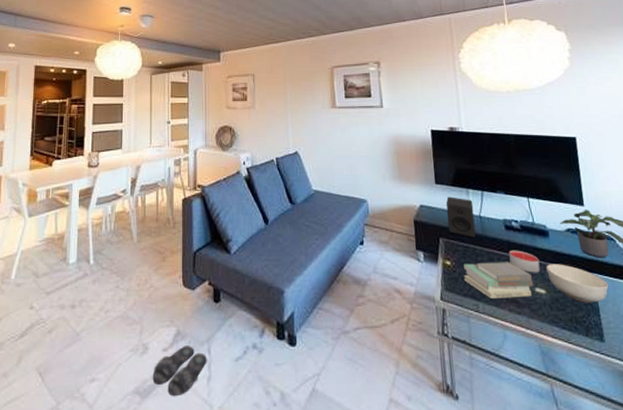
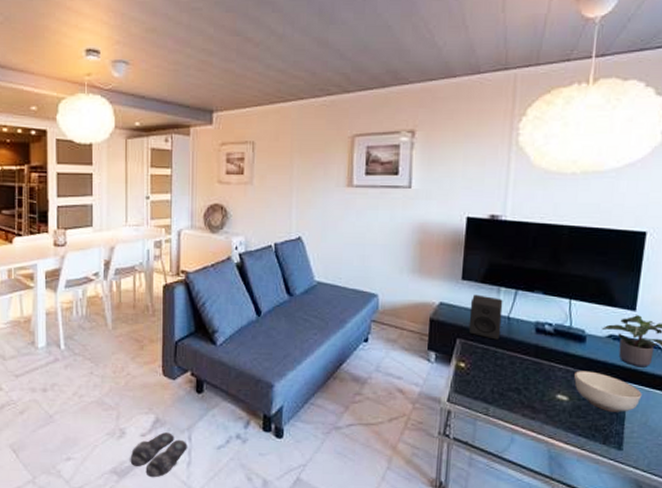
books: present [464,262,534,299] -> none [477,366,556,404]
candle: present [509,250,541,273] -> none [534,355,568,380]

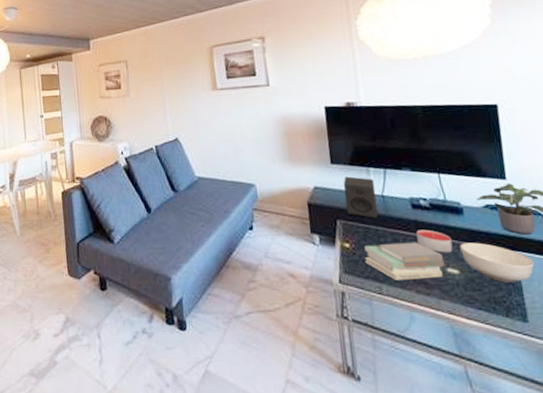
slippers: present [130,432,187,478] -> none [45,331,98,378]
books: none [477,366,556,404] -> present [364,242,445,280]
candle: none [534,355,568,380] -> present [416,229,453,253]

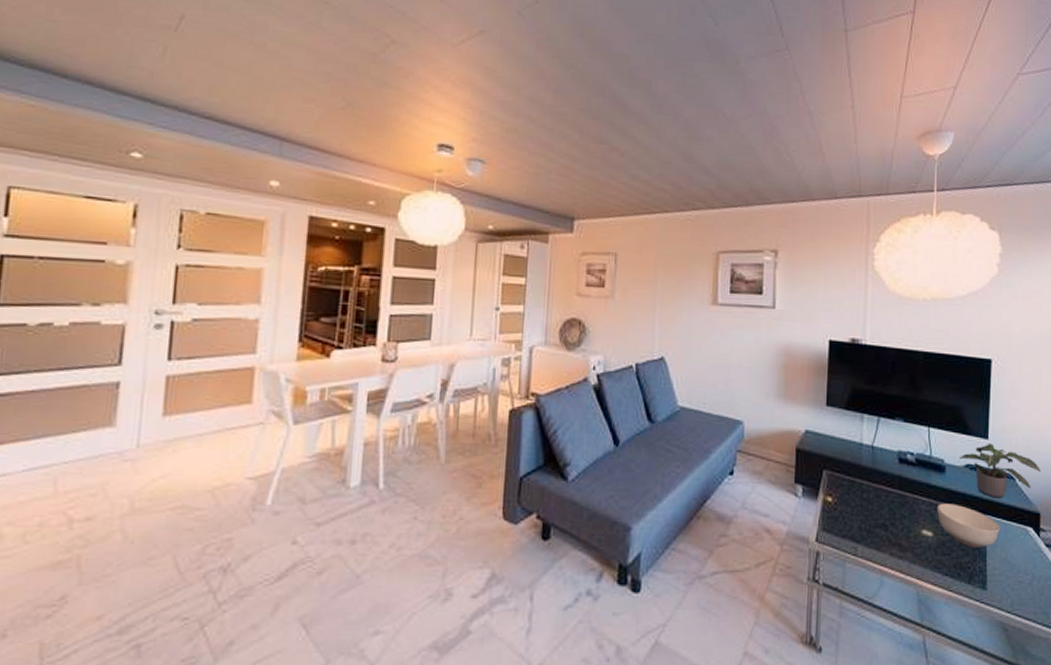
speaker: present [343,176,378,219] -> none [834,422,867,471]
books: present [364,242,445,280] -> none [845,499,921,541]
candle: present [416,229,453,253] -> none [899,486,931,513]

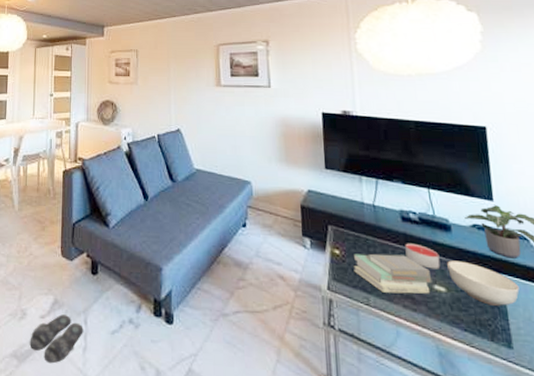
slippers: none [455,592,528,652] -> present [29,314,83,364]
books: none [845,499,921,541] -> present [353,254,432,294]
candle: none [899,486,931,513] -> present [405,243,441,269]

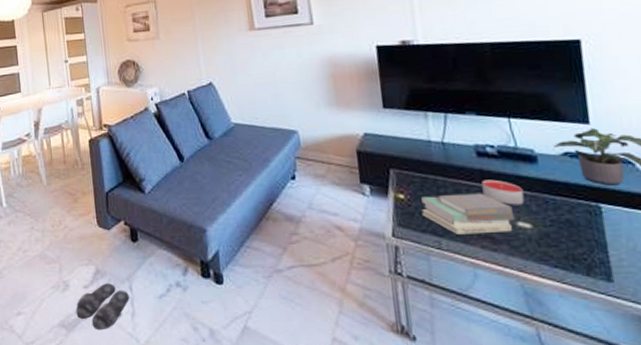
bowl: present [446,260,520,306] -> none [531,193,622,238]

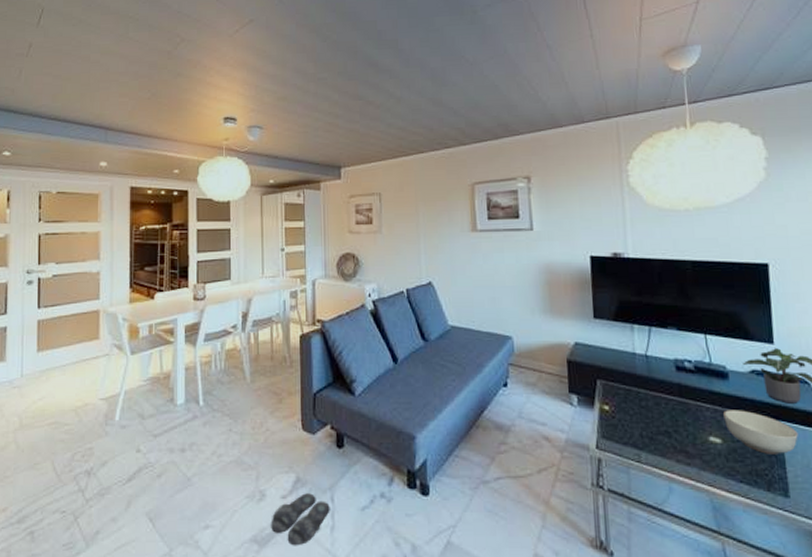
books: present [421,193,515,235] -> none [624,407,708,448]
candle: present [481,179,525,205] -> none [679,394,716,420]
bowl: none [531,193,622,238] -> present [722,410,798,454]

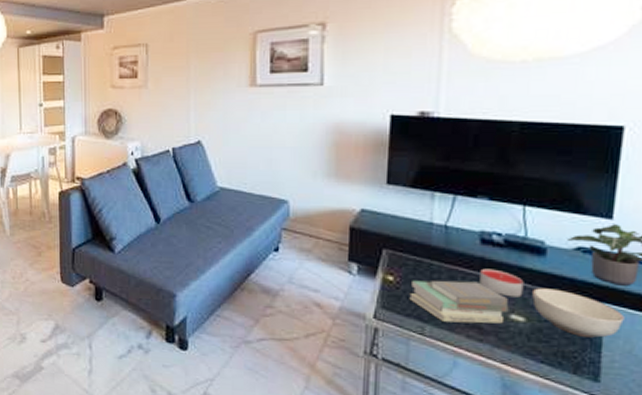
slippers: present [271,493,330,546] -> none [31,339,88,384]
books: none [624,407,708,448] -> present [409,280,509,324]
candle: none [679,394,716,420] -> present [479,268,524,298]

